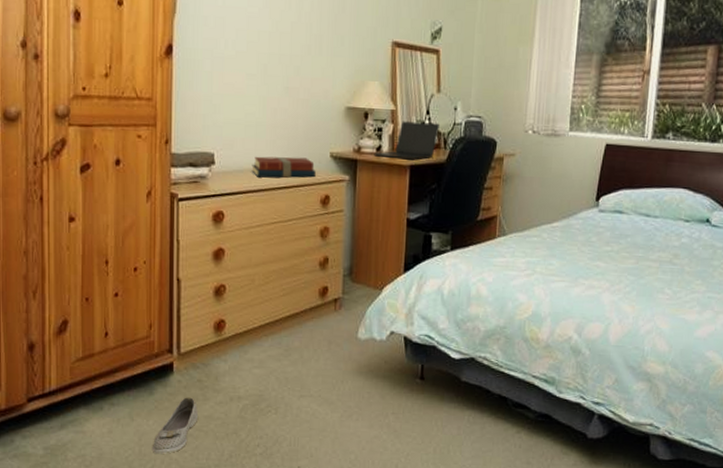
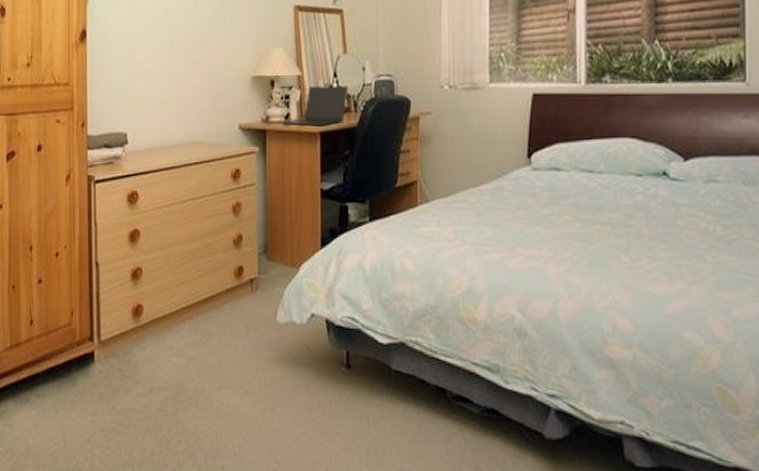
shoe: present [152,397,199,455] -> none [76,388,120,451]
books: present [251,156,316,178] -> none [163,131,225,154]

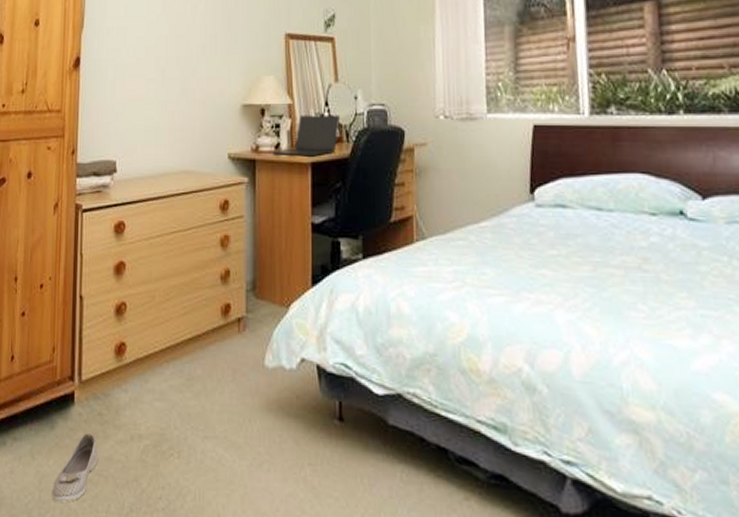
shoe: none [76,388,120,451] -> present [51,433,99,503]

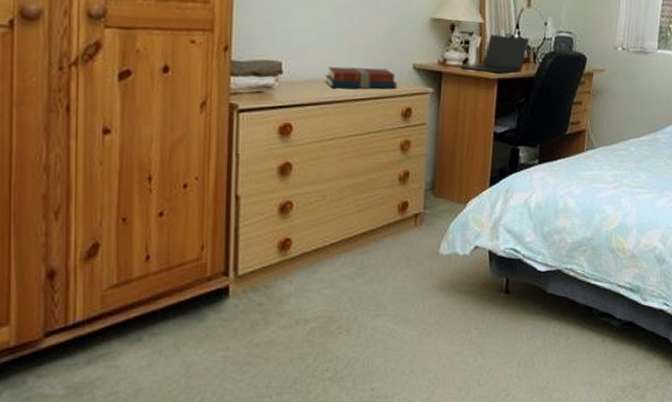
shoe: present [51,433,99,503] -> none [201,322,258,386]
books: none [151,160,214,184] -> present [325,66,397,90]

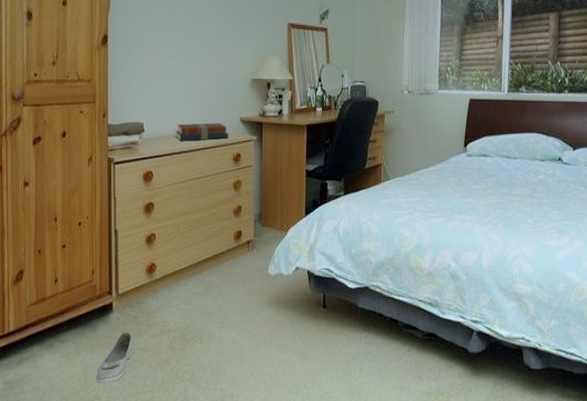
shoe: none [201,322,258,386] -> present [95,332,135,384]
laptop: present [460,34,529,74] -> none [276,88,330,120]

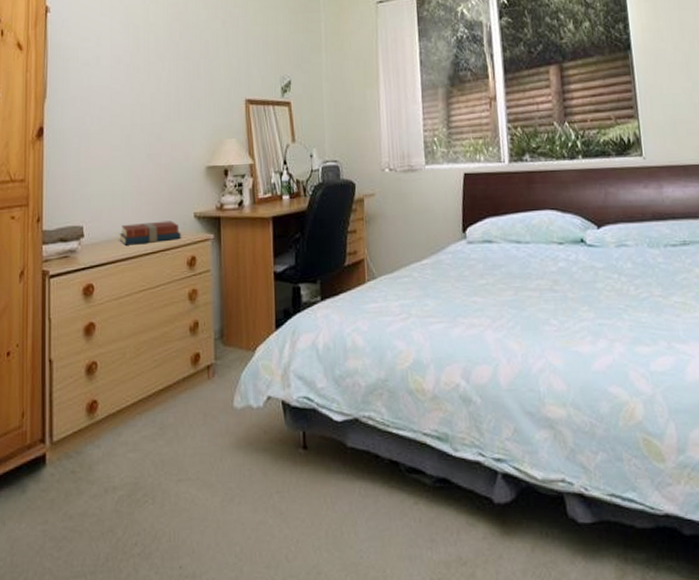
shoe: present [95,332,135,384] -> none [24,492,73,565]

